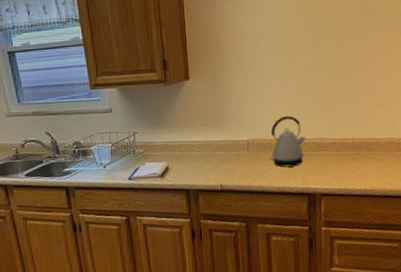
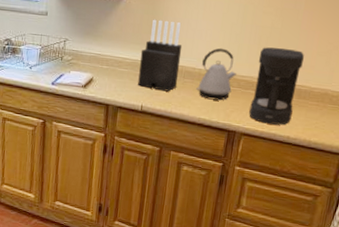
knife block: none [210,97,252,167] -> present [138,19,183,92]
coffee maker: none [323,105,366,181] -> present [249,47,305,125]

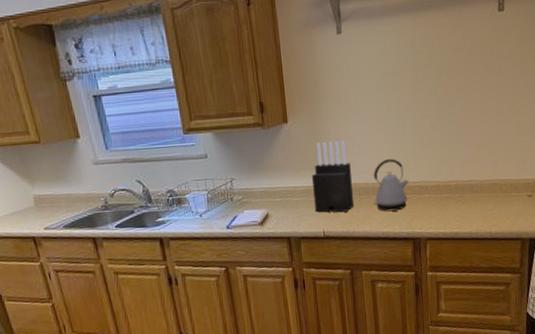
coffee maker: present [249,47,305,125] -> none [426,147,469,224]

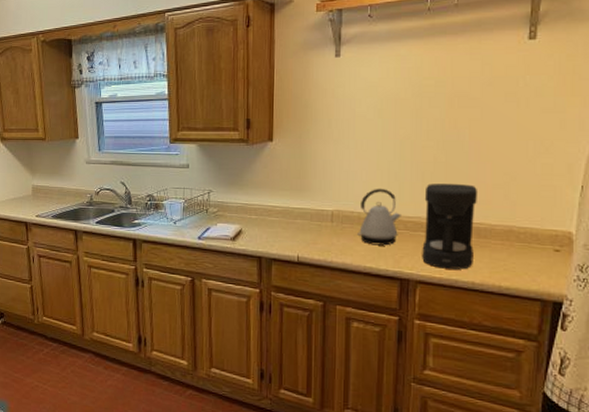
knife block: present [311,140,355,213] -> none [291,163,336,239]
coffee maker: none [426,147,469,224] -> present [422,184,478,270]

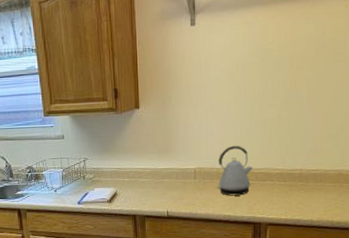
coffee maker: present [422,184,478,270] -> none [271,137,315,211]

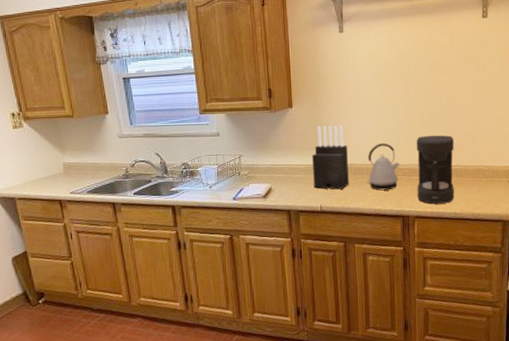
knife block: none [158,126,199,195] -> present [311,125,350,190]
coffee maker: none [271,137,315,211] -> present [416,135,455,204]

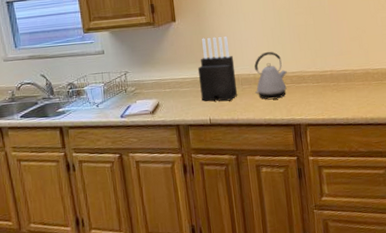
coffee maker: present [416,135,455,204] -> none [302,40,345,111]

